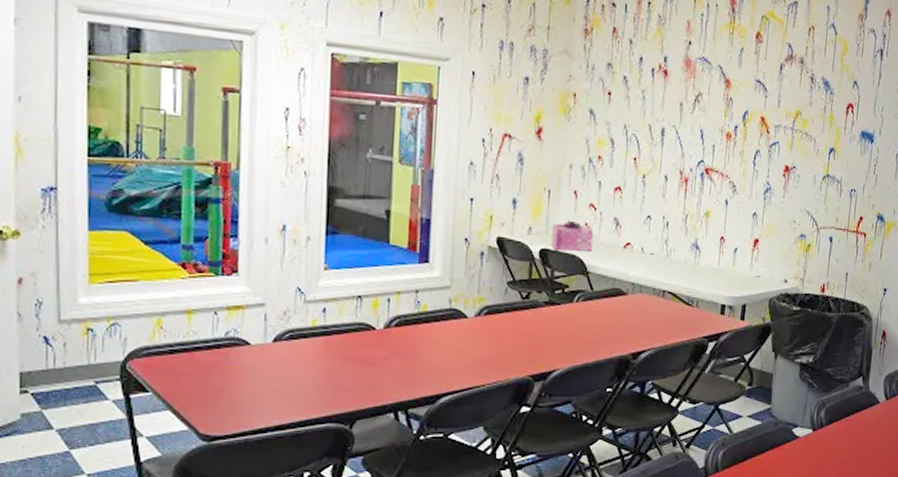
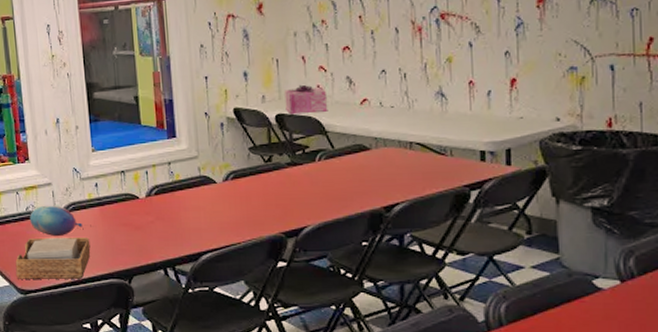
napkin holder: none [200,370,307,423] -> present [15,237,91,279]
balloon: none [229,330,301,371] -> present [30,205,84,237]

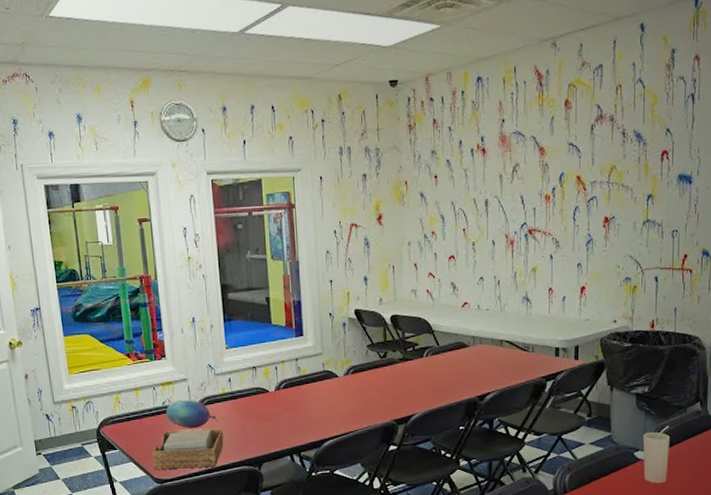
gift box: present [284,85,327,115] -> none [399,290,434,316]
cup: none [603,248,643,321] -> present [642,426,671,484]

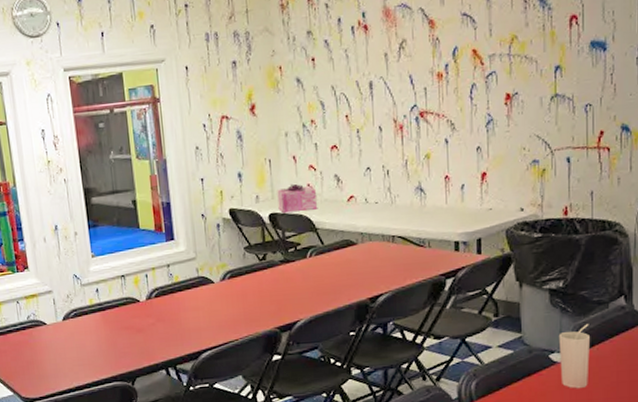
napkin holder: present [152,428,224,470] -> none [18,343,94,388]
balloon: present [166,399,217,429] -> none [31,312,86,344]
gift box: none [399,290,434,316] -> present [277,184,317,214]

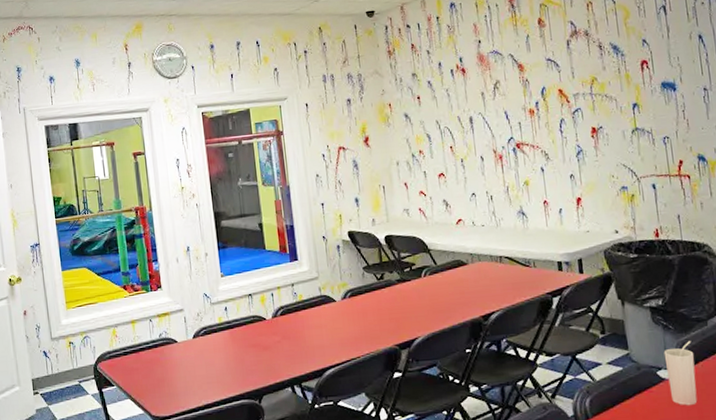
gift box: present [277,184,317,214] -> none [391,208,429,236]

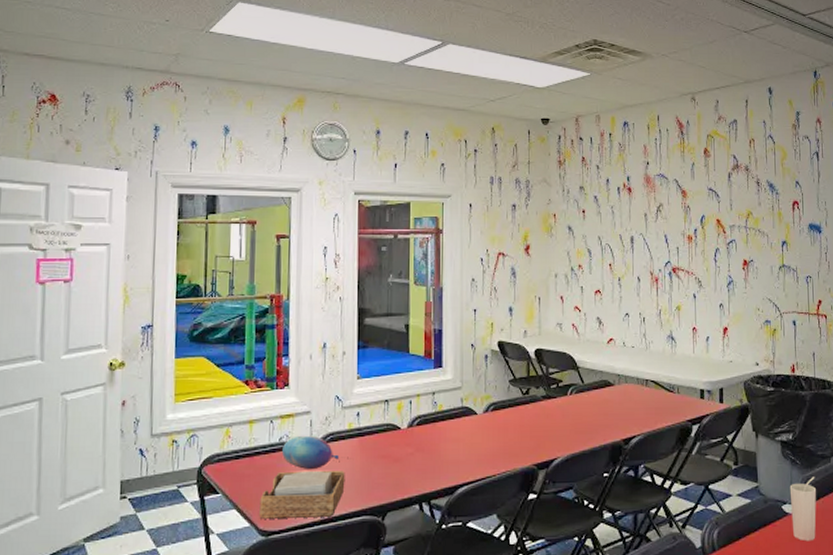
napkin holder: none [149,360,222,406] -> present [259,470,345,519]
balloon: none [163,330,215,362] -> present [282,435,340,470]

